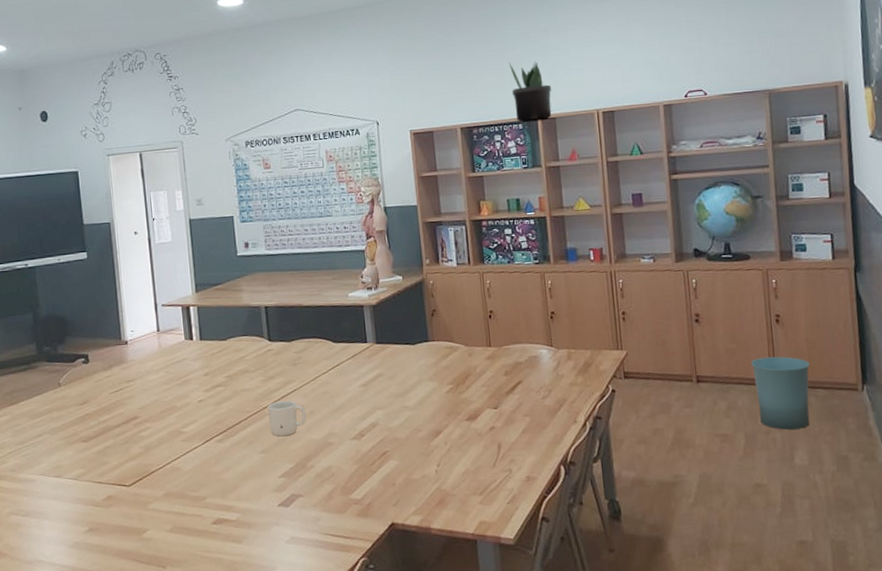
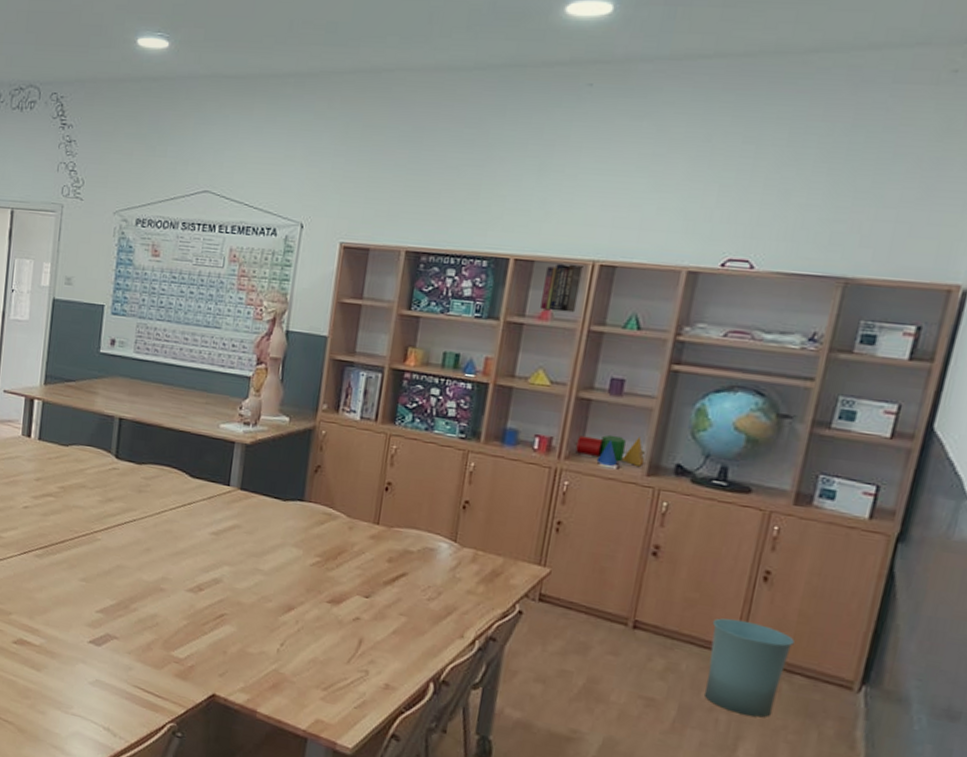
mug: present [267,400,307,437] -> none [97,528,142,569]
planter: present [508,60,552,123] -> none [481,178,540,262]
books: none [566,114,594,153] -> present [540,263,583,313]
geometric shapes: none [620,234,672,261] -> present [575,434,645,466]

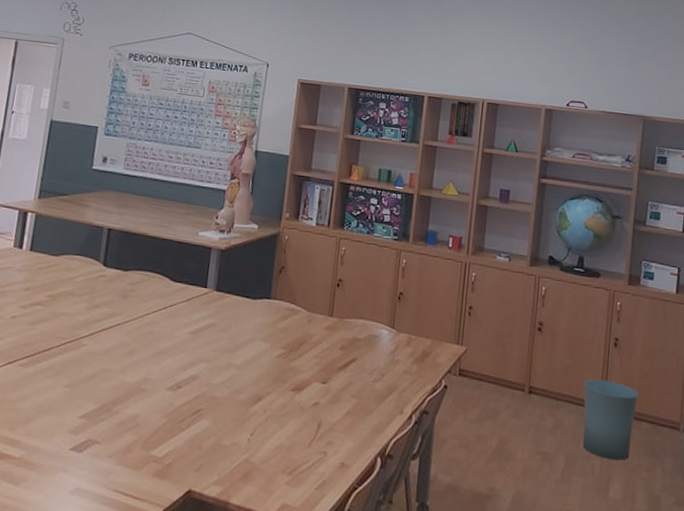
geometric shapes: present [575,434,645,466] -> none [479,234,528,259]

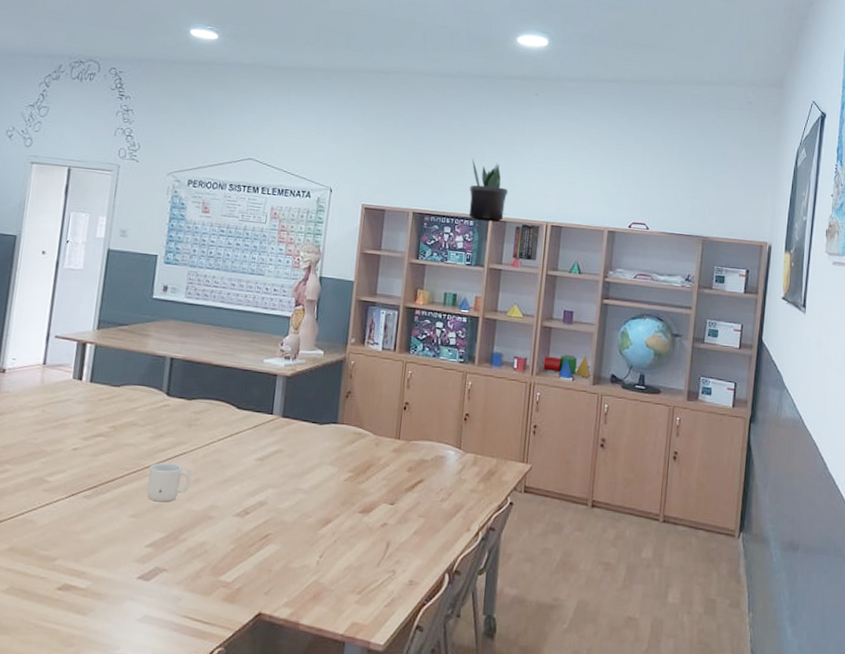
mug: none [82,333,125,373] -> present [147,462,191,502]
planter: none [404,34,444,99] -> present [468,158,509,223]
geometric shapes: none [479,234,528,259] -> present [543,354,591,379]
waste bin: present [582,379,639,460] -> none [642,491,697,567]

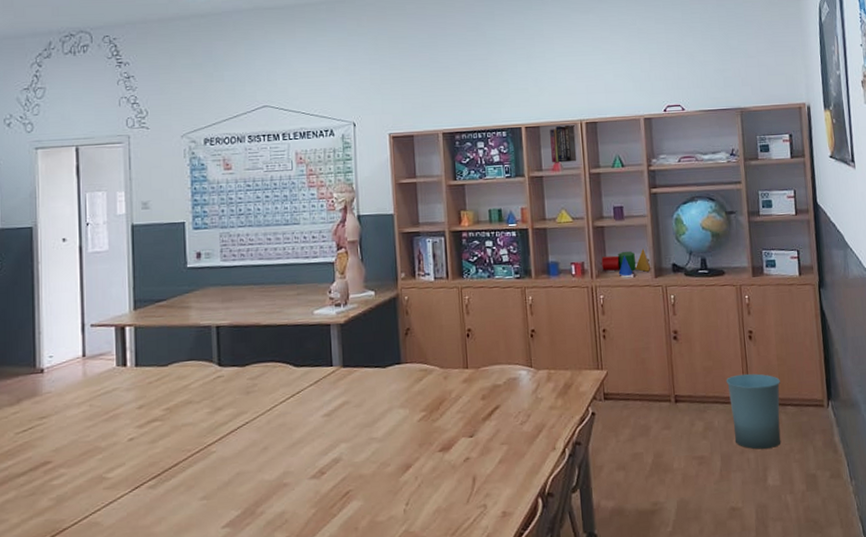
mug: present [147,462,191,502] -> none [213,435,259,479]
planter: present [468,158,509,223] -> none [493,67,537,130]
waste bin: none [642,491,697,567] -> present [726,373,781,450]

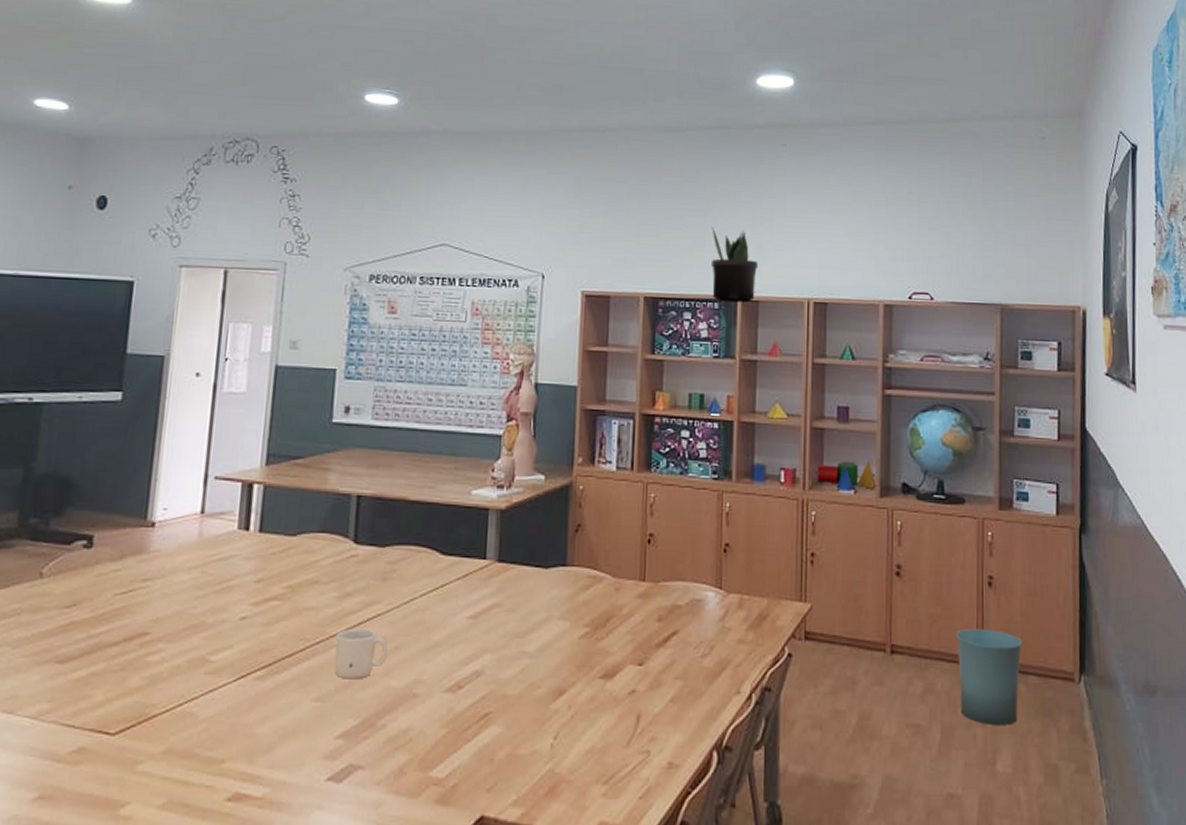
mug: none [213,435,259,479] -> present [334,628,389,680]
planter: none [493,67,537,130] -> present [711,226,759,303]
books: present [550,124,577,163] -> none [770,302,800,348]

